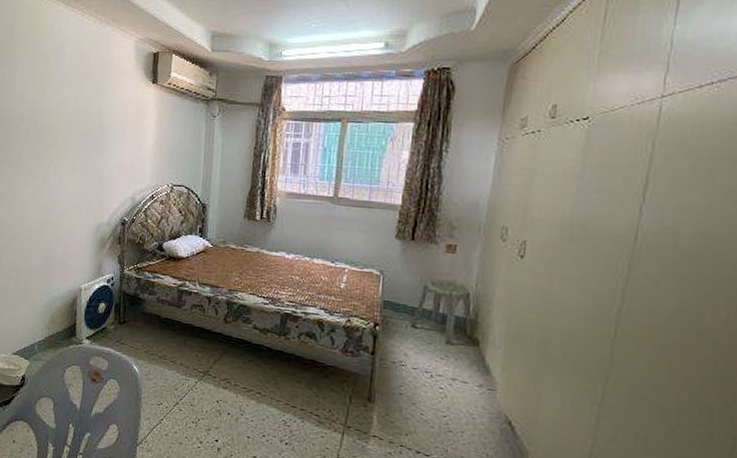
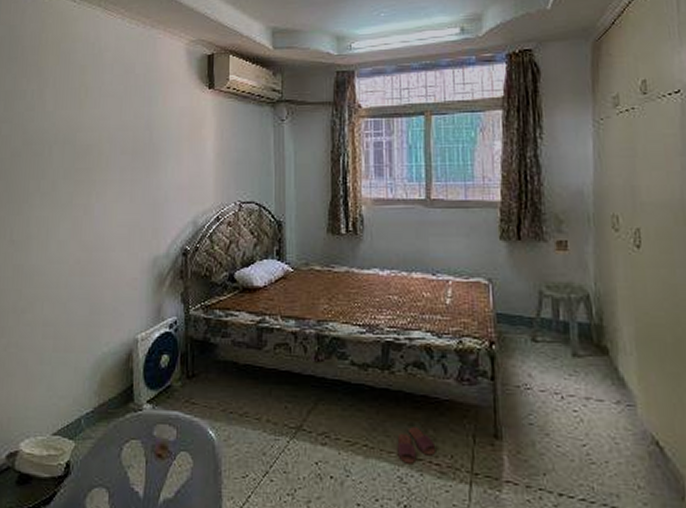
slippers: none [284,384,318,413] -> present [397,427,436,464]

